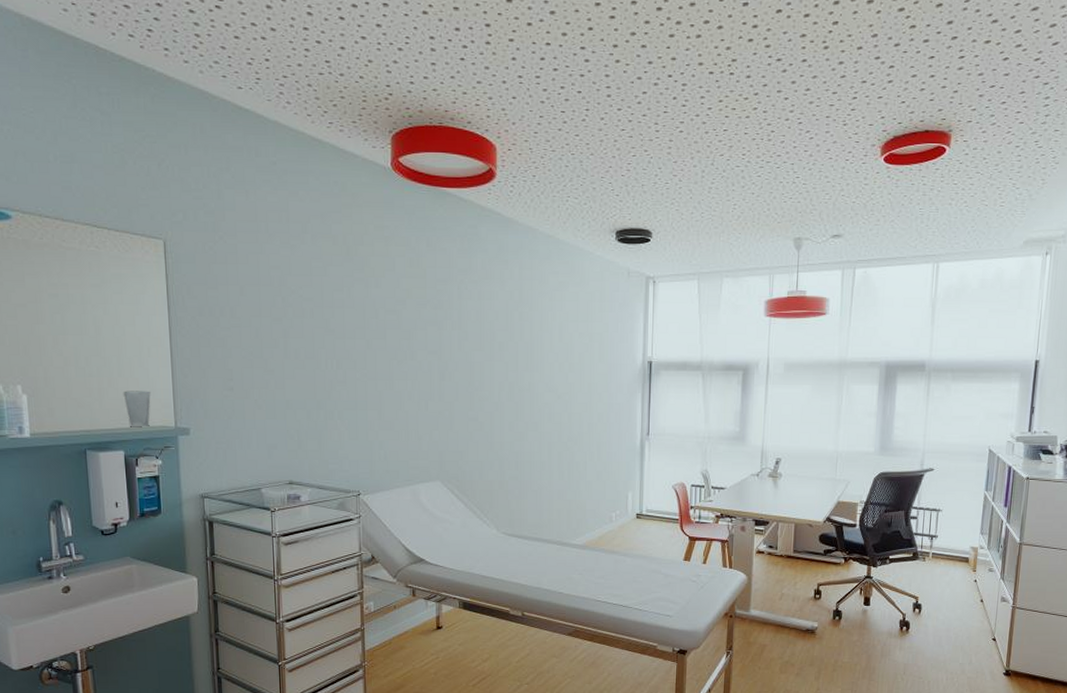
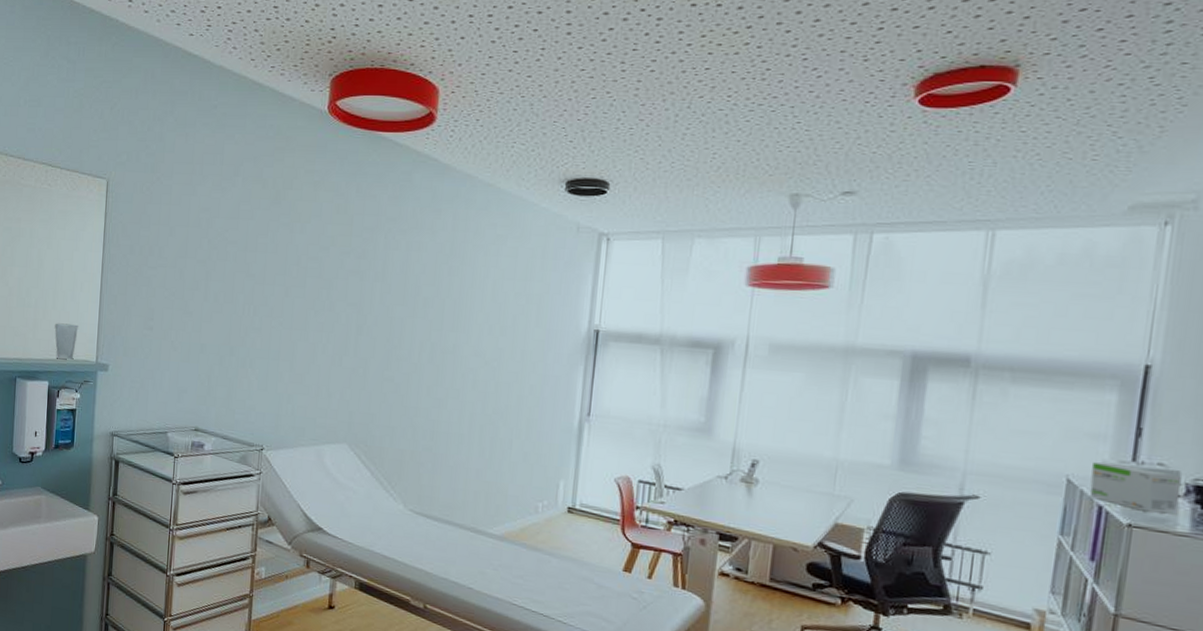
medicine box: none [1003,434,1058,468] -> present [1089,461,1181,515]

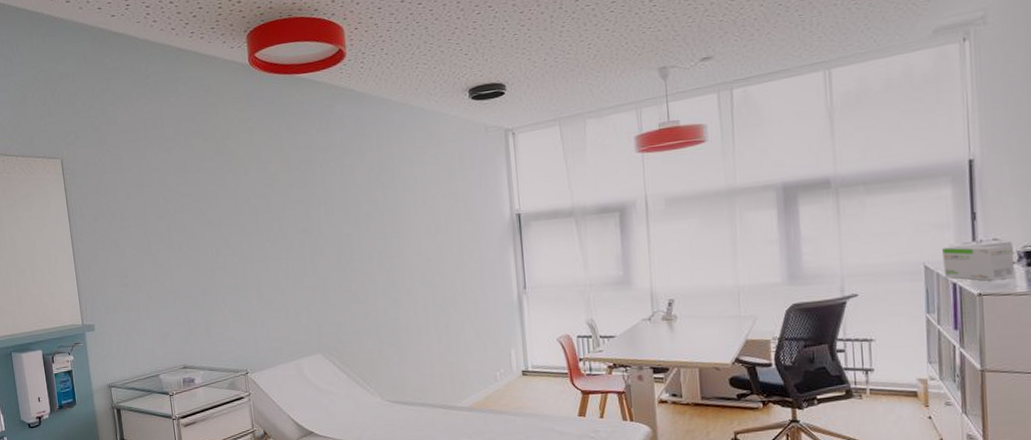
cup: present [55,323,79,361] -> none [38,294,61,329]

